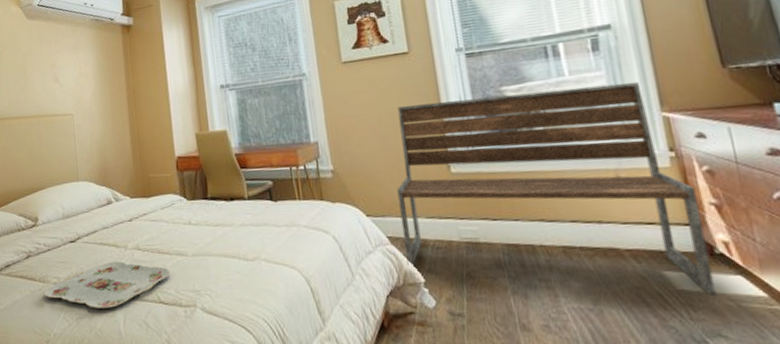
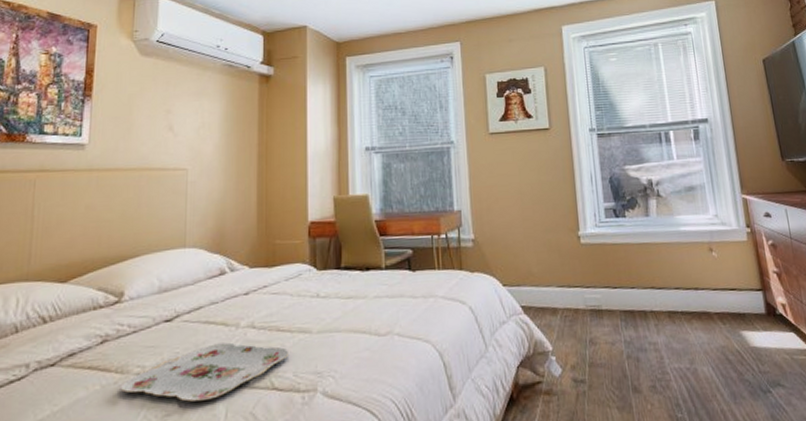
bench: present [397,81,716,296] -> none [532,167,777,351]

